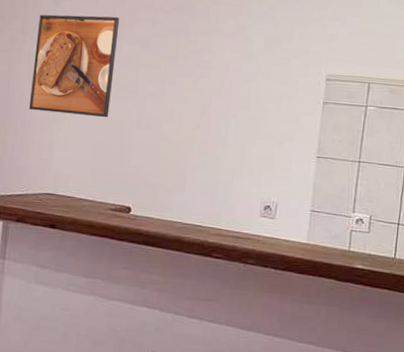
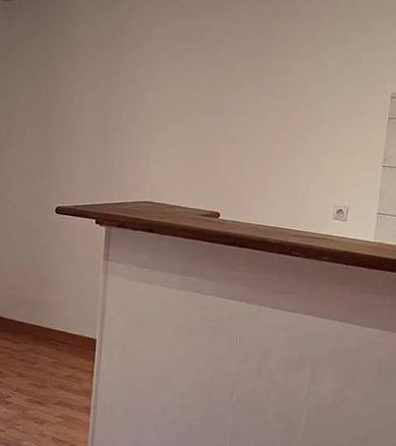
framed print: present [28,14,120,118] -> none [126,39,207,134]

